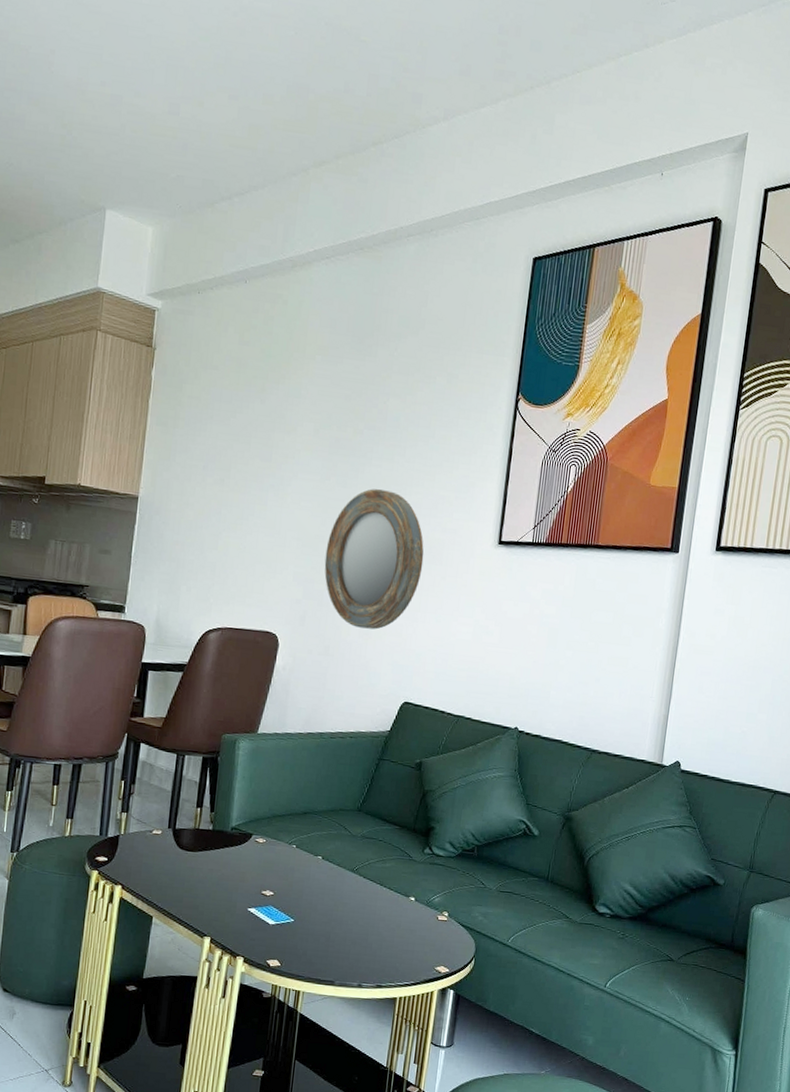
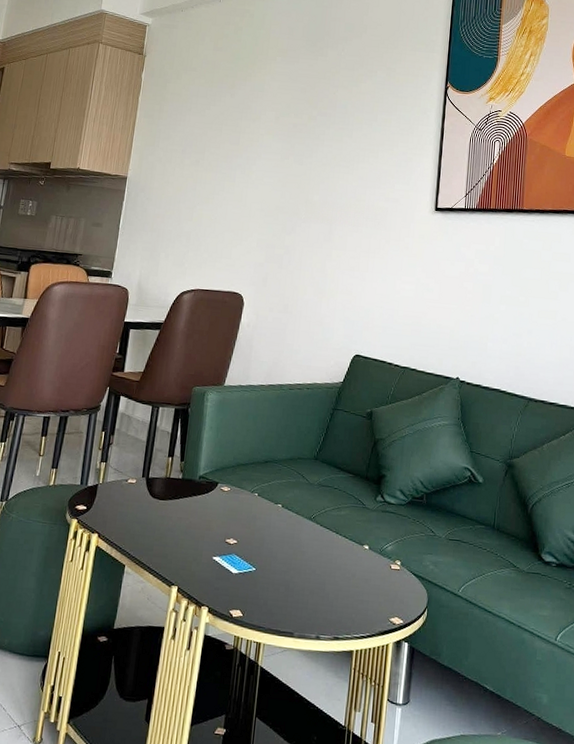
home mirror: present [324,488,424,630] -> none [284,165,370,289]

